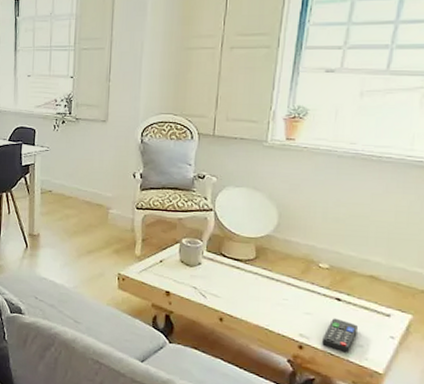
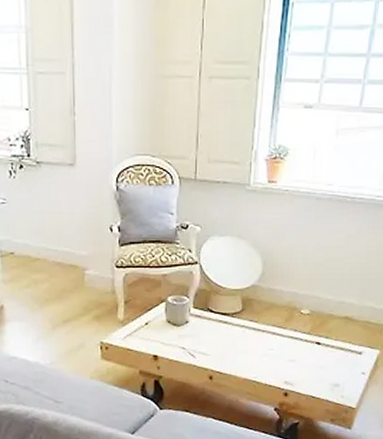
remote control: present [322,318,358,353] -> none [305,362,335,394]

